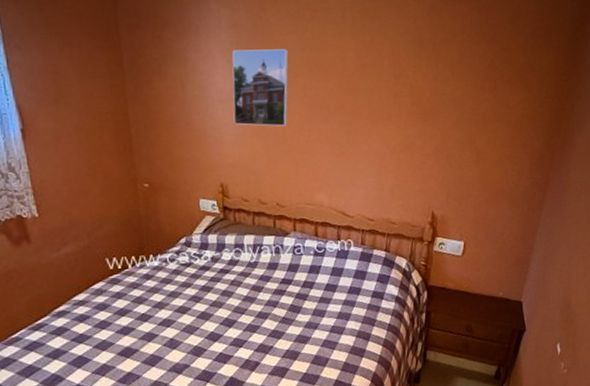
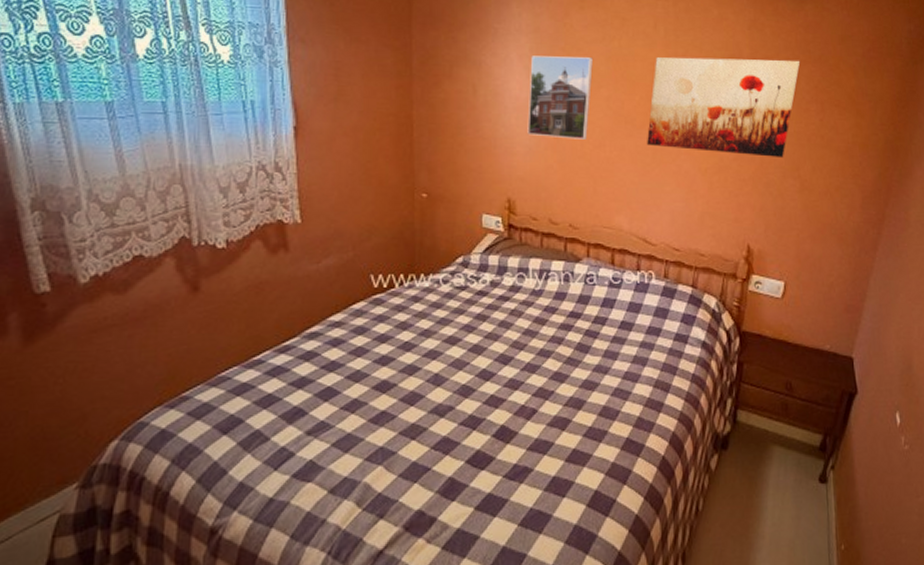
wall art: none [341,41,476,133] -> present [647,57,801,158]

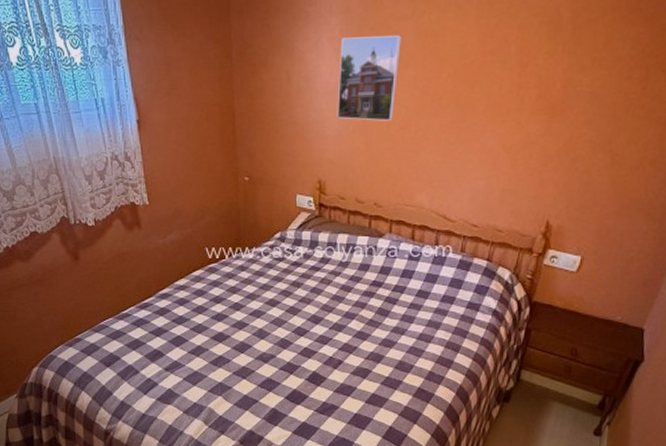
wall art: present [647,57,801,158] -> none [452,21,628,132]

